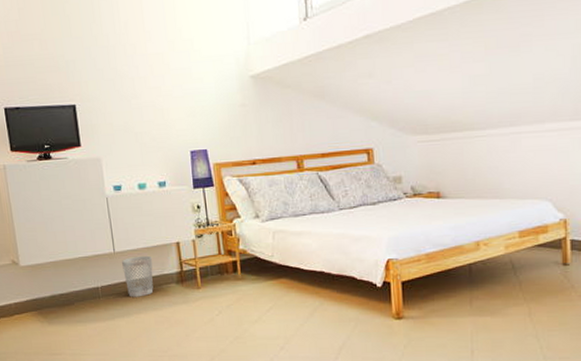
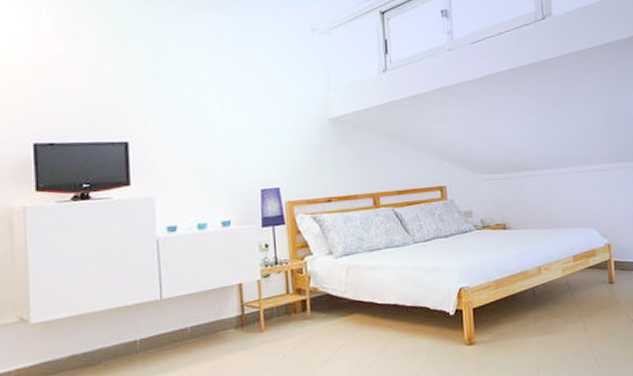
wastebasket: present [122,255,154,297] -> none [170,300,208,349]

